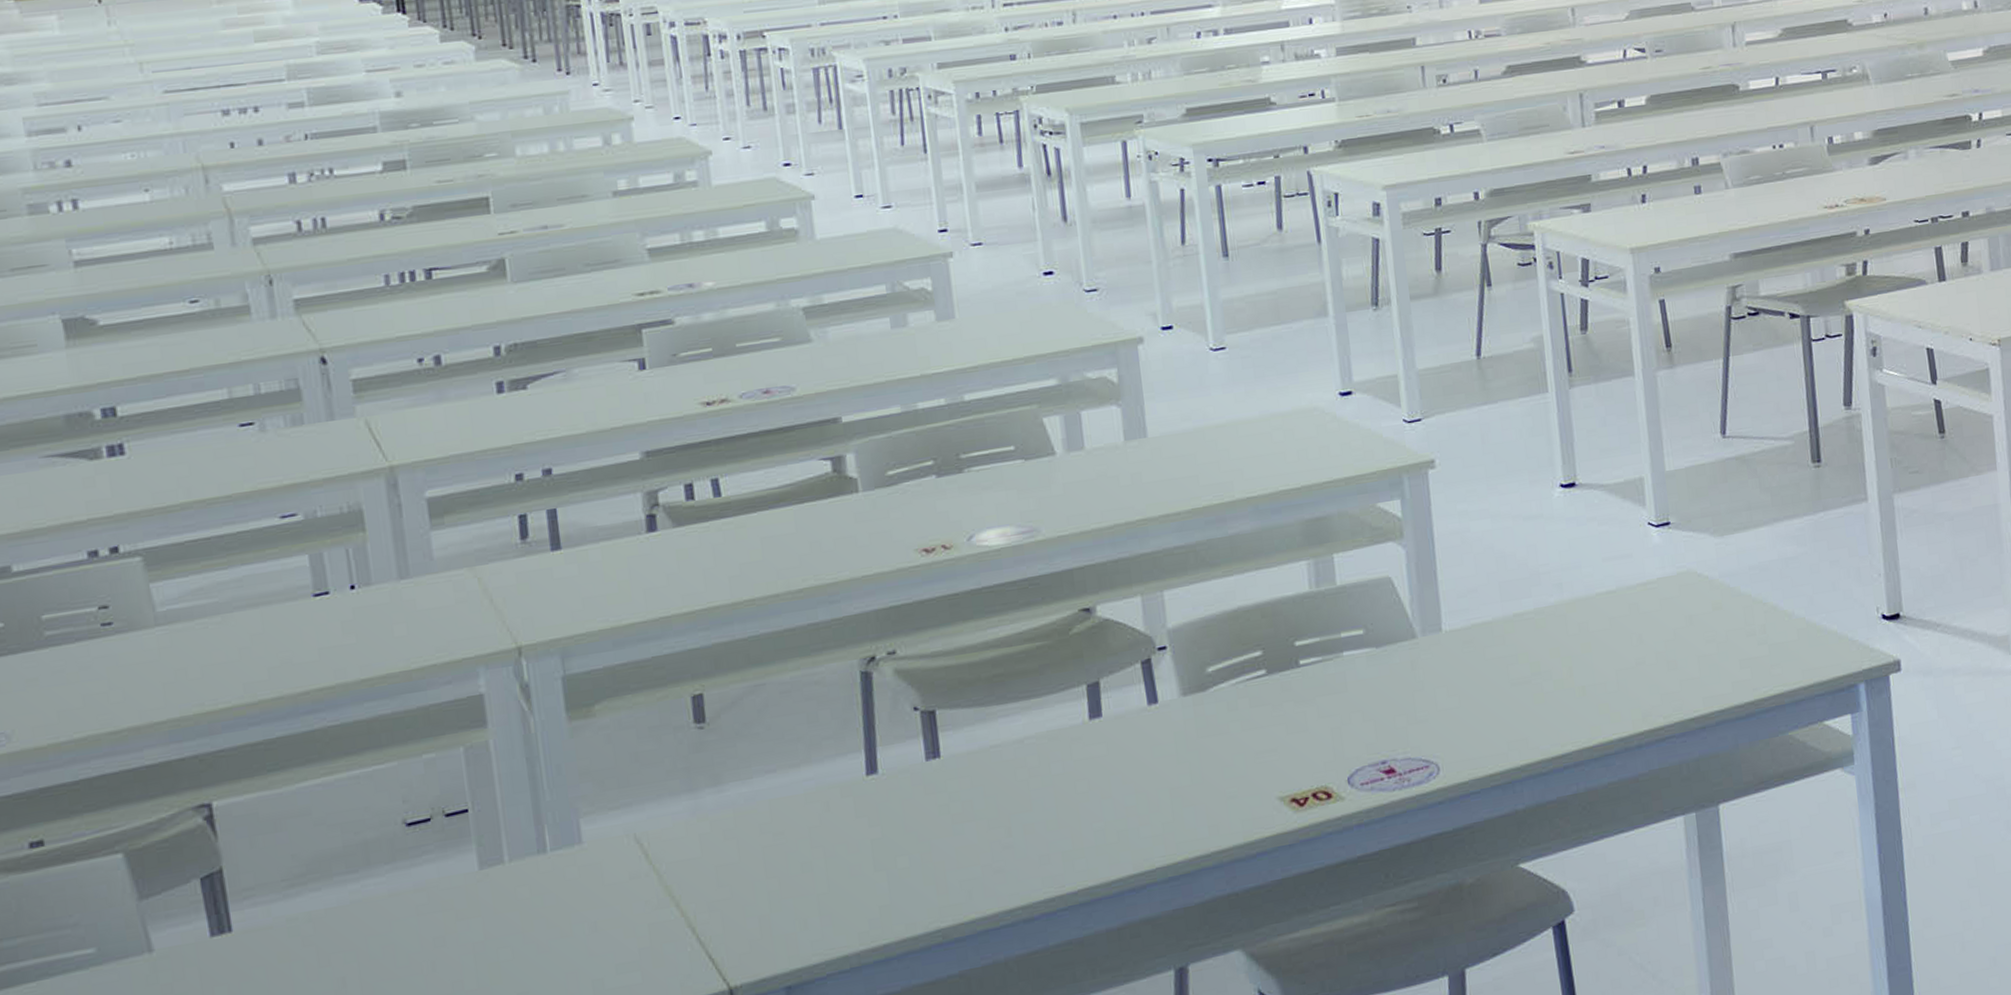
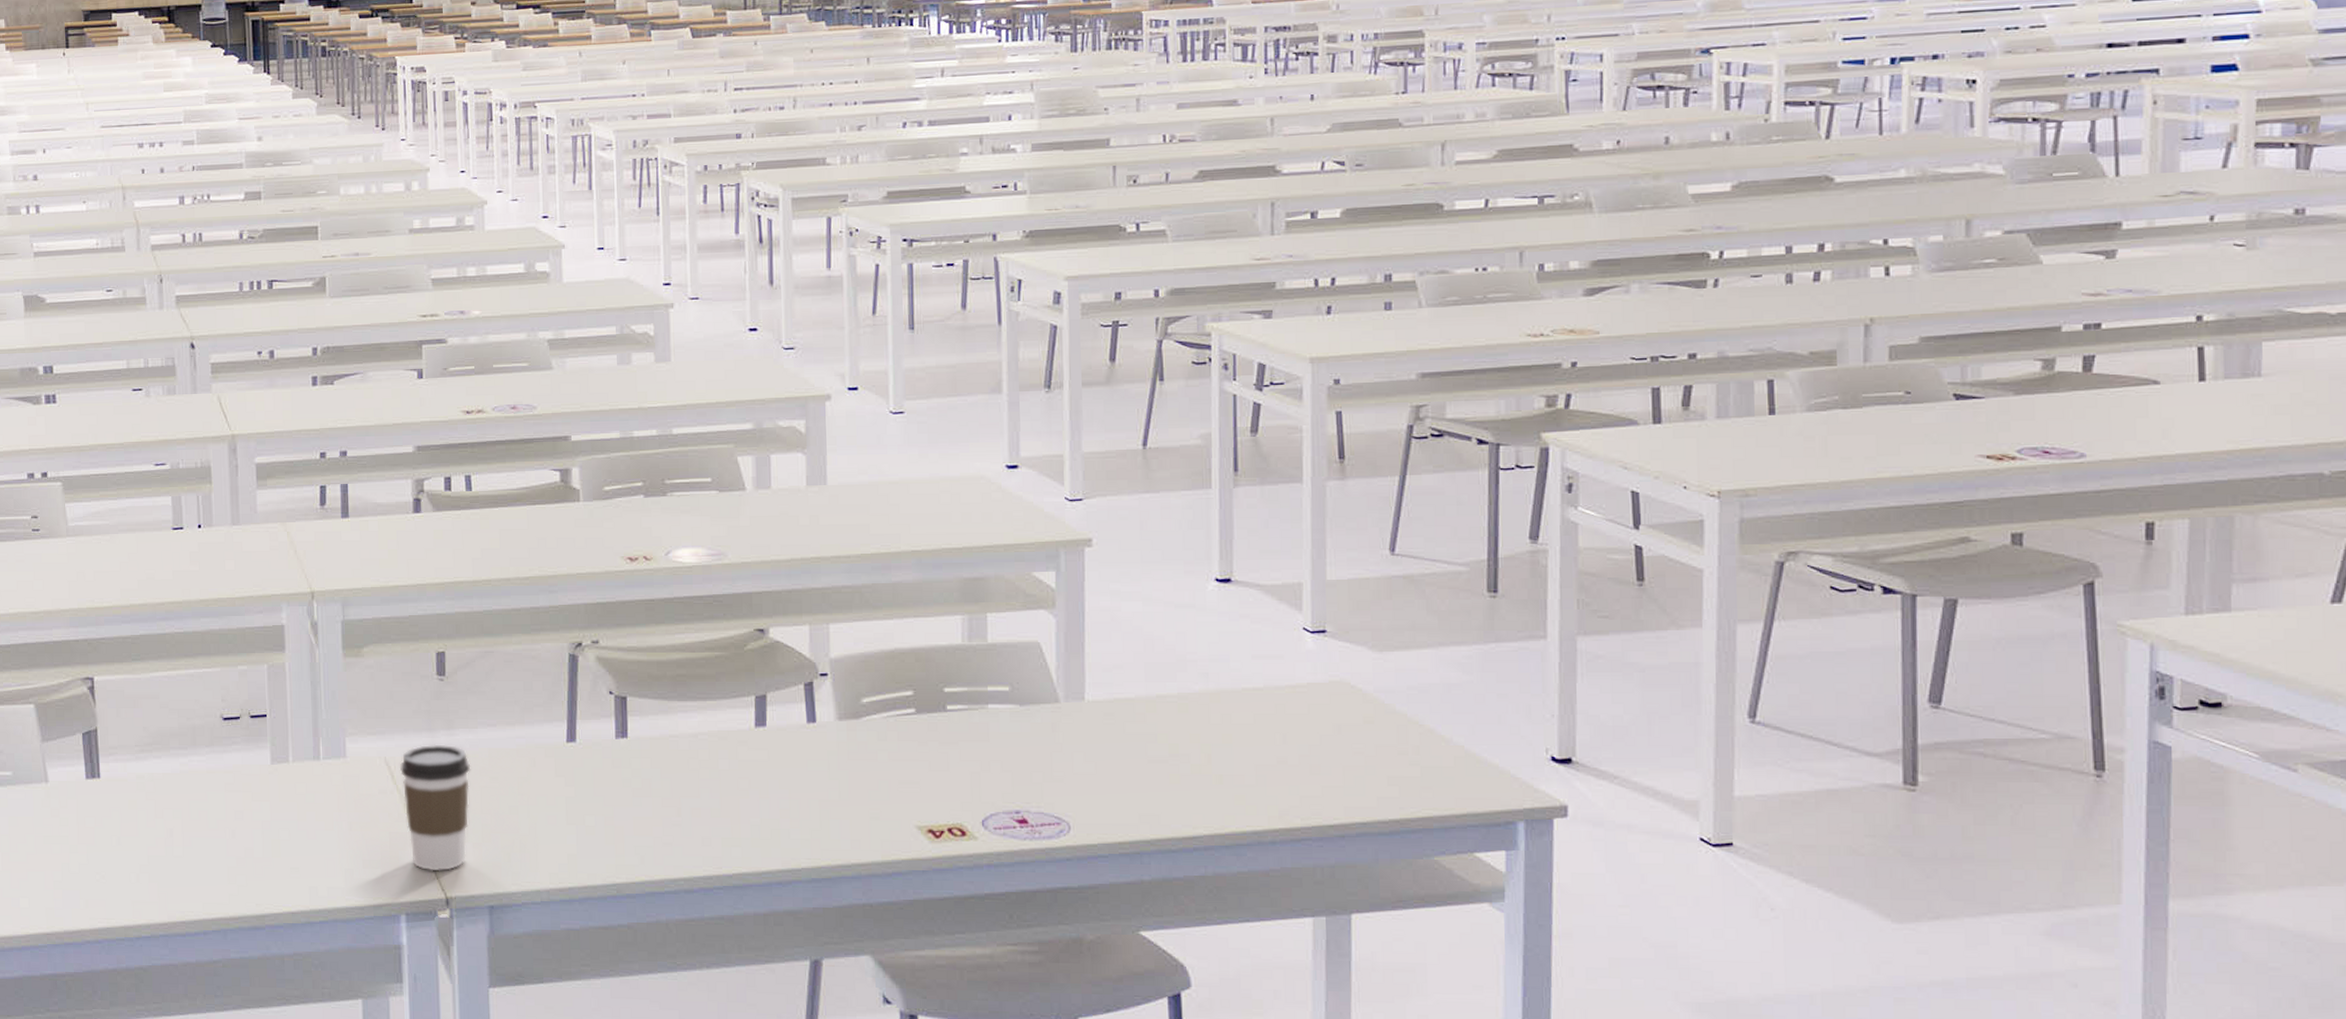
coffee cup: none [655,803,751,961] -> present [400,744,471,872]

